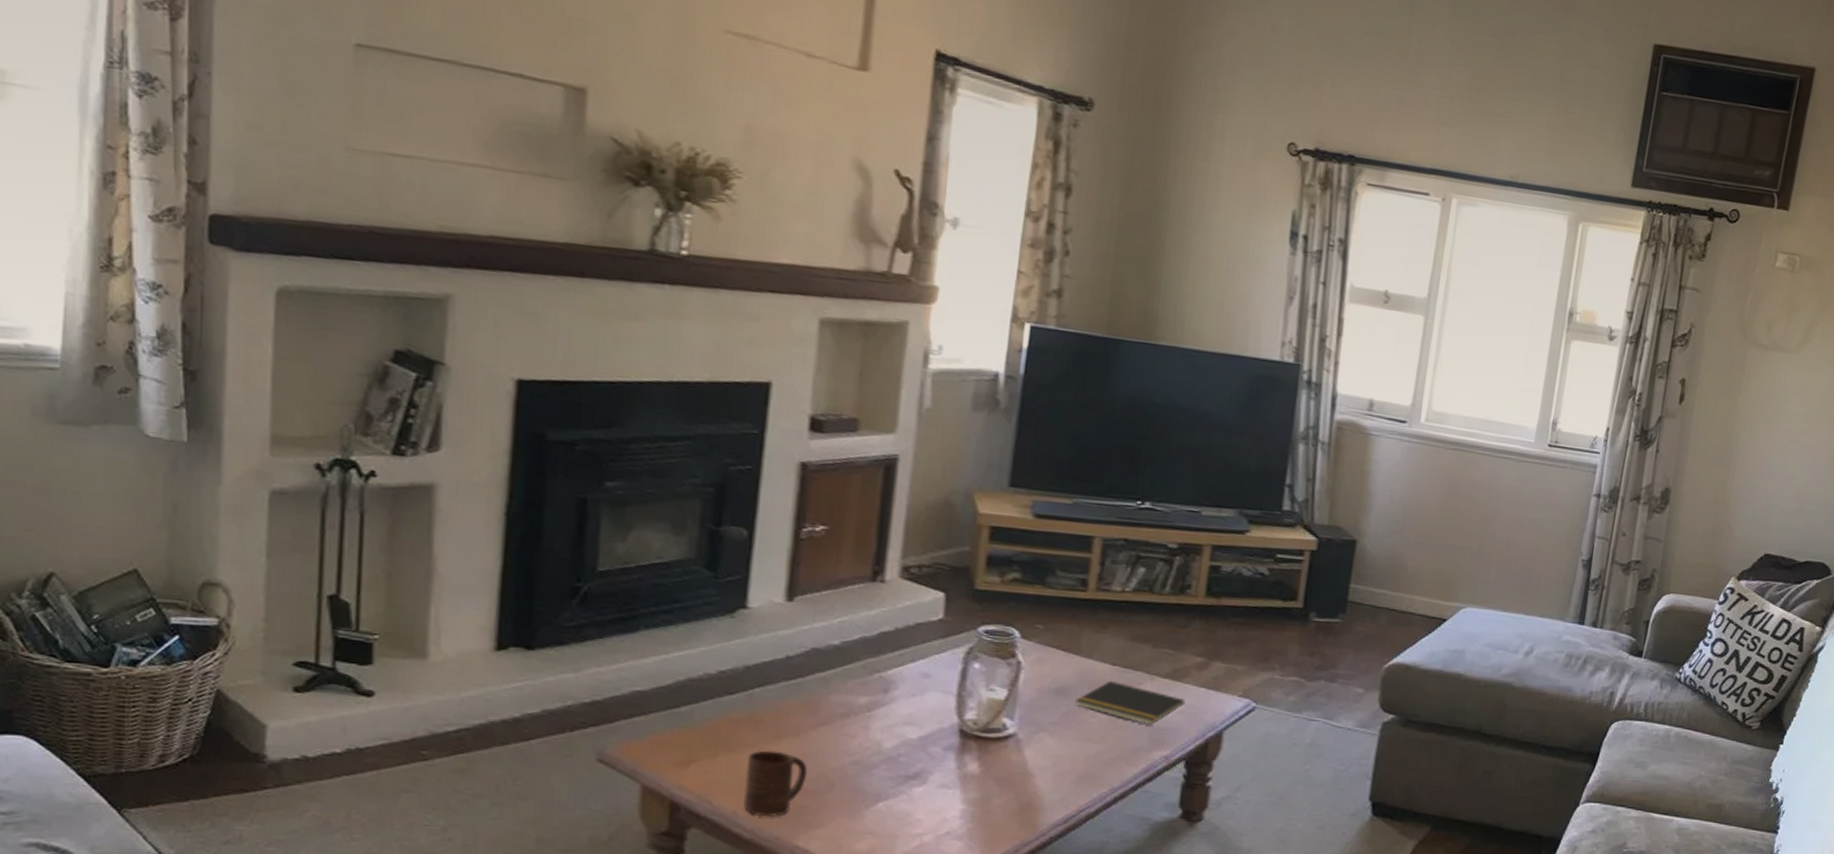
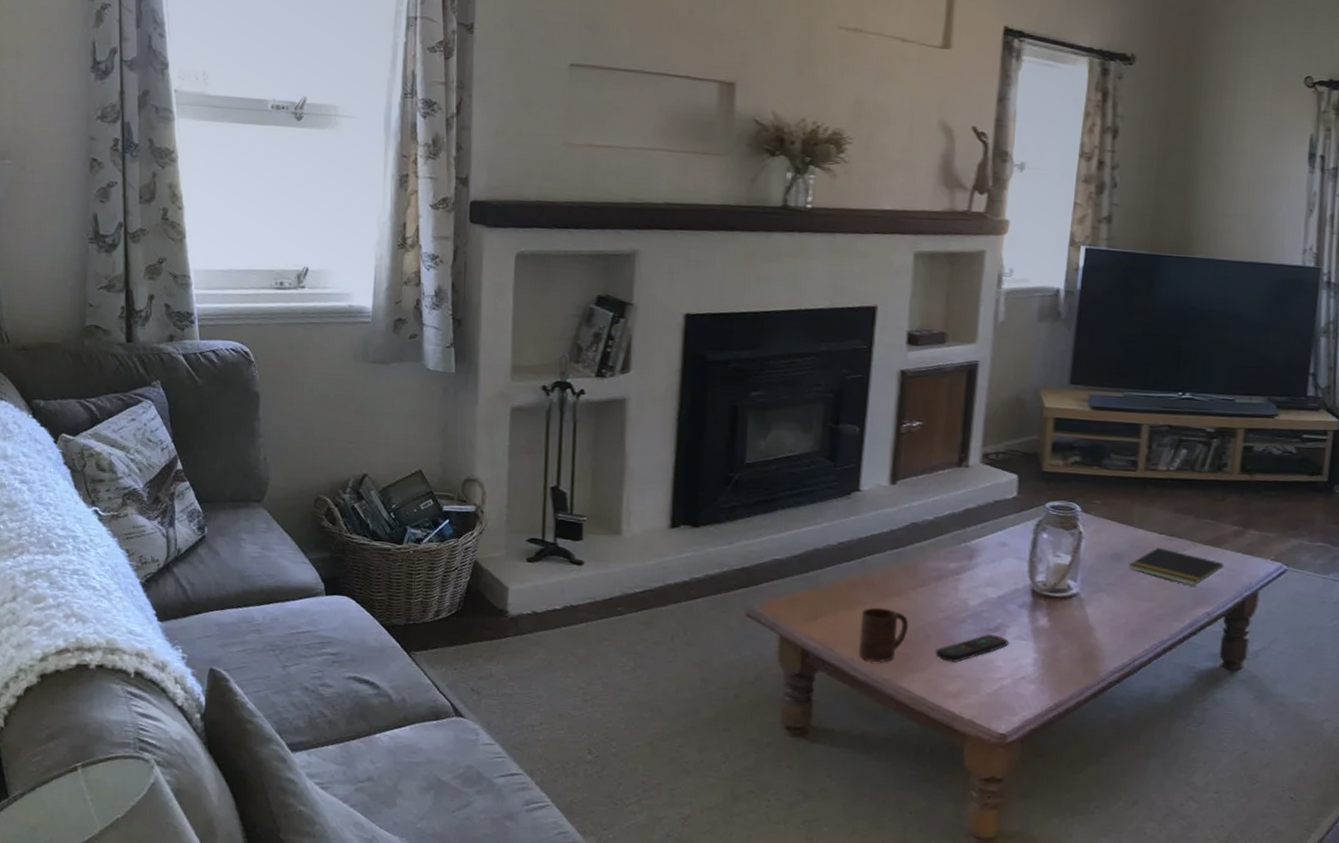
remote control: none [839,782,931,816] -> present [934,634,1009,662]

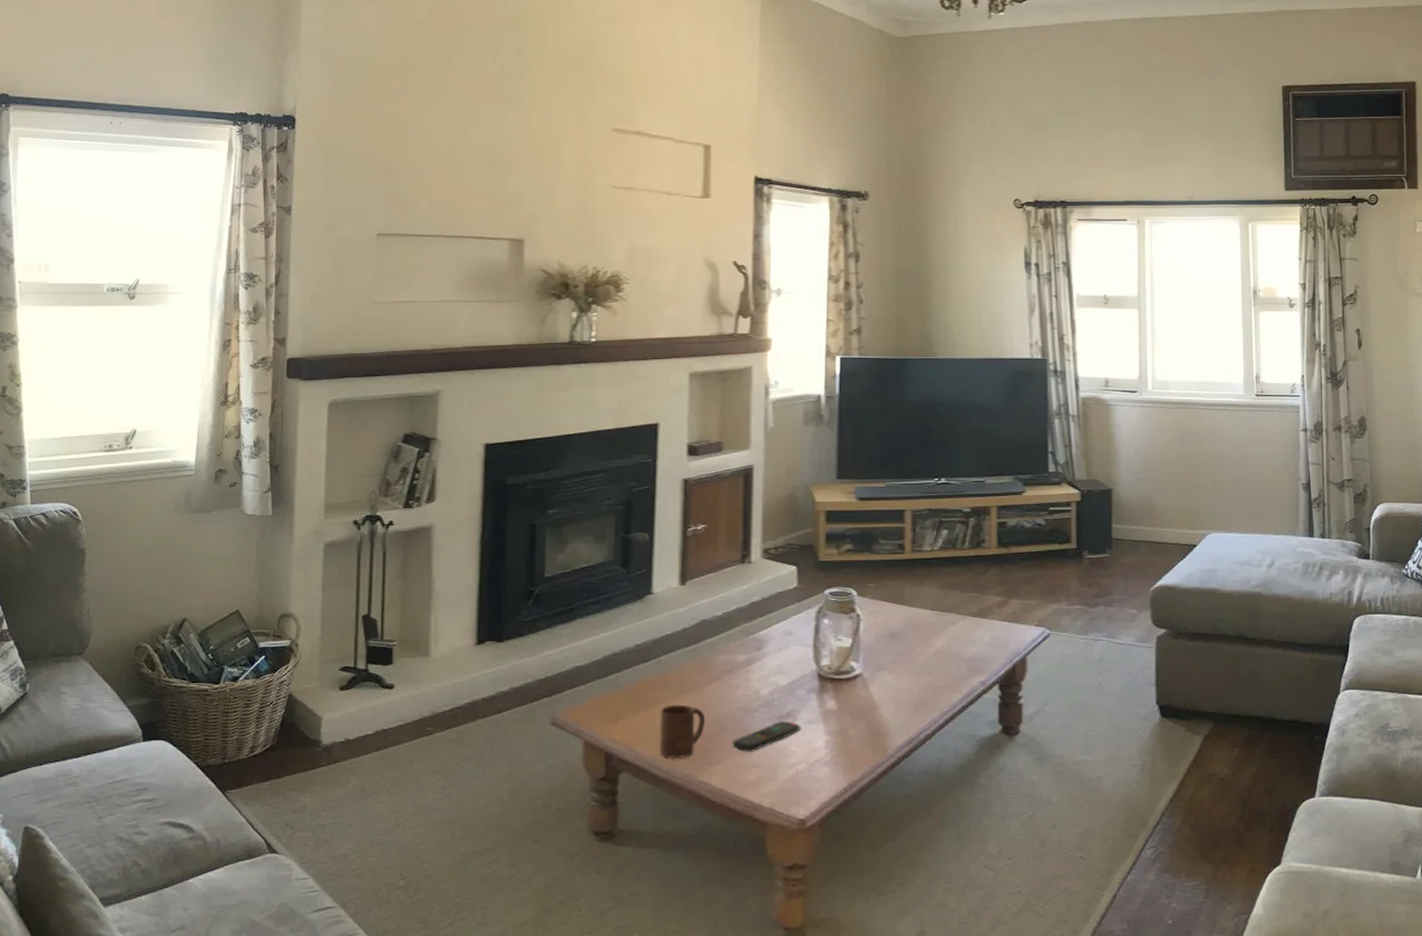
notepad: present [1129,547,1224,586] -> none [906,623,992,657]

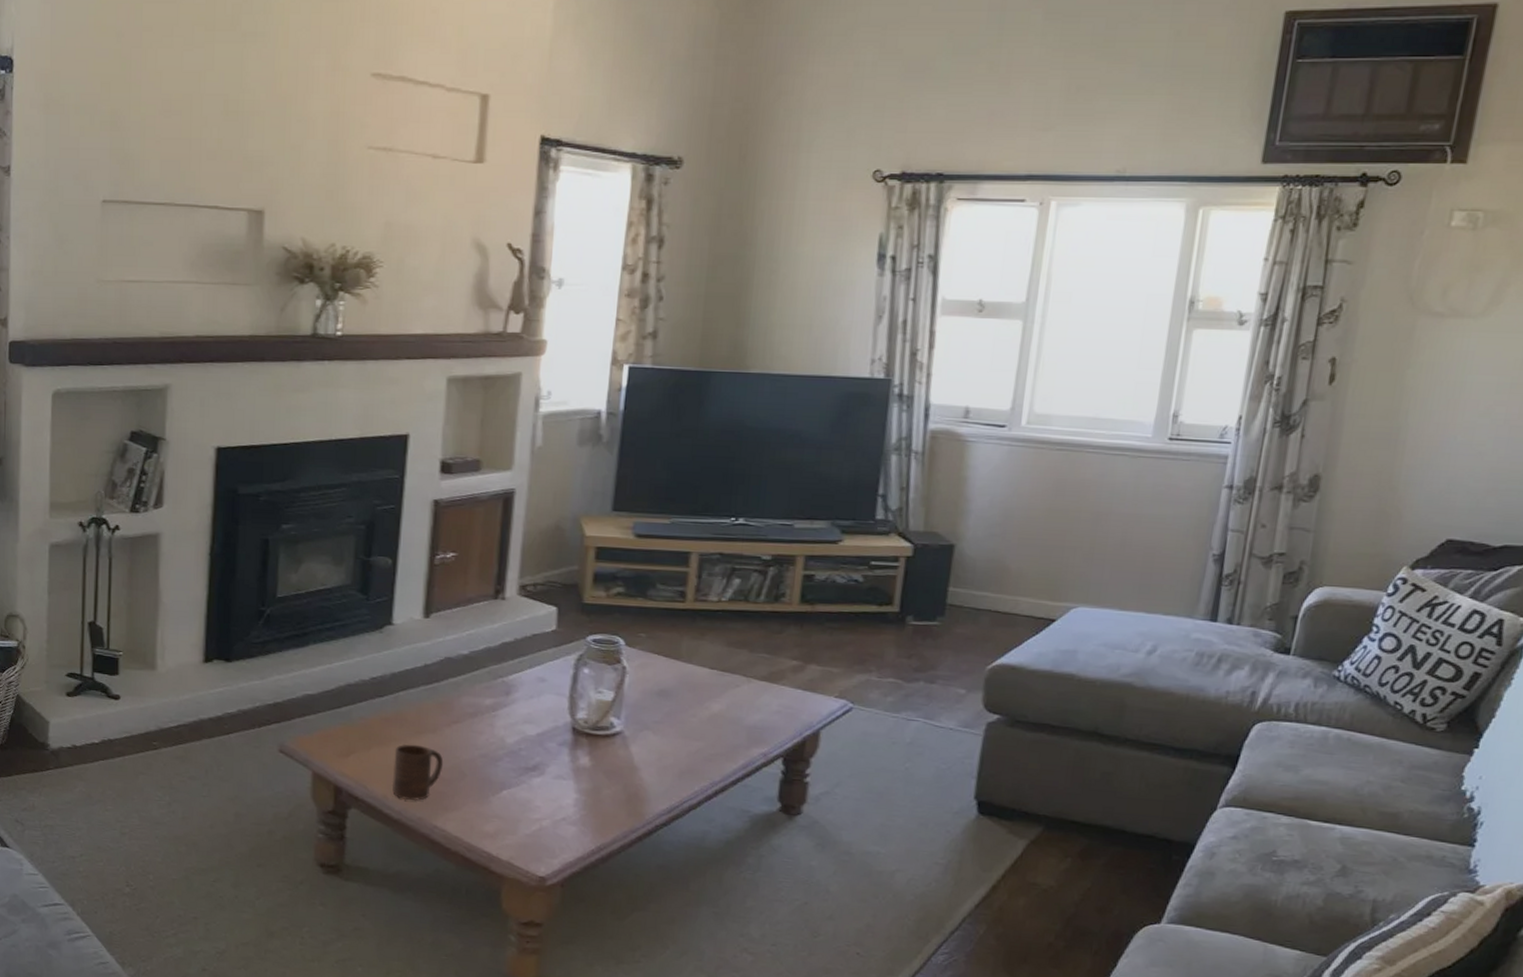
remote control: present [731,721,800,752] -> none [470,773,548,802]

